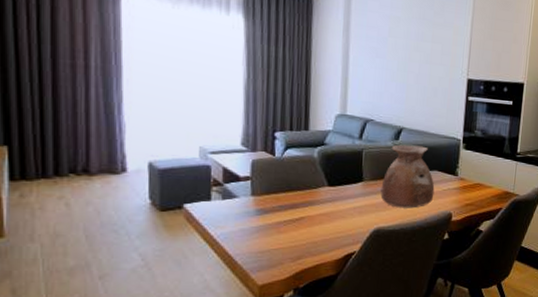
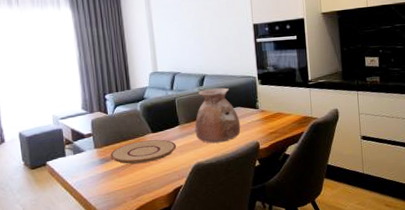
plate: none [271,194,355,220] -> present [110,139,176,164]

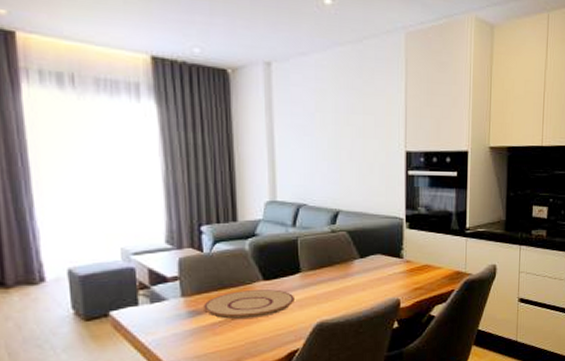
vase: present [195,87,241,144] -> none [321,229,379,298]

